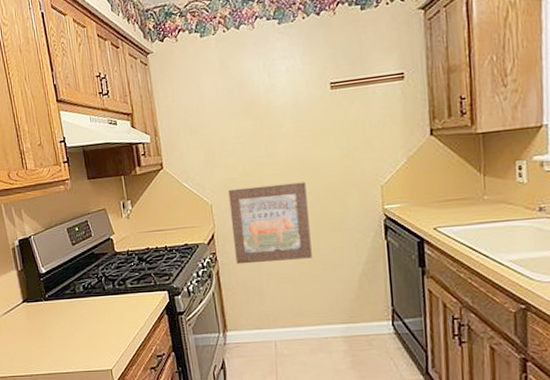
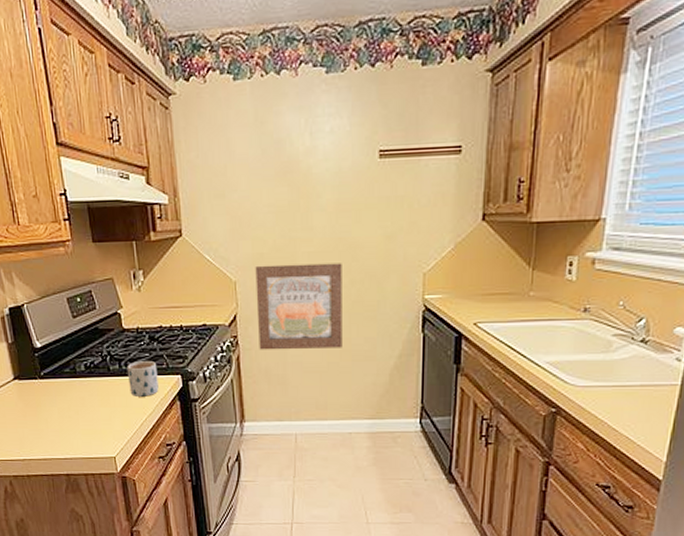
mug: none [119,279,148,313] -> present [127,360,159,397]

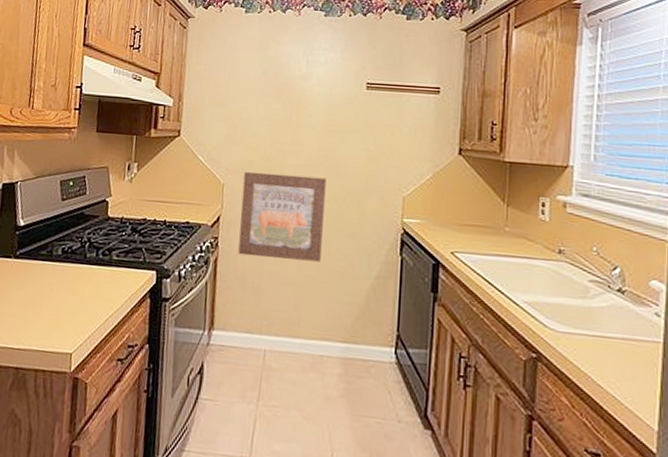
mug: present [127,360,159,397] -> none [101,251,134,290]

